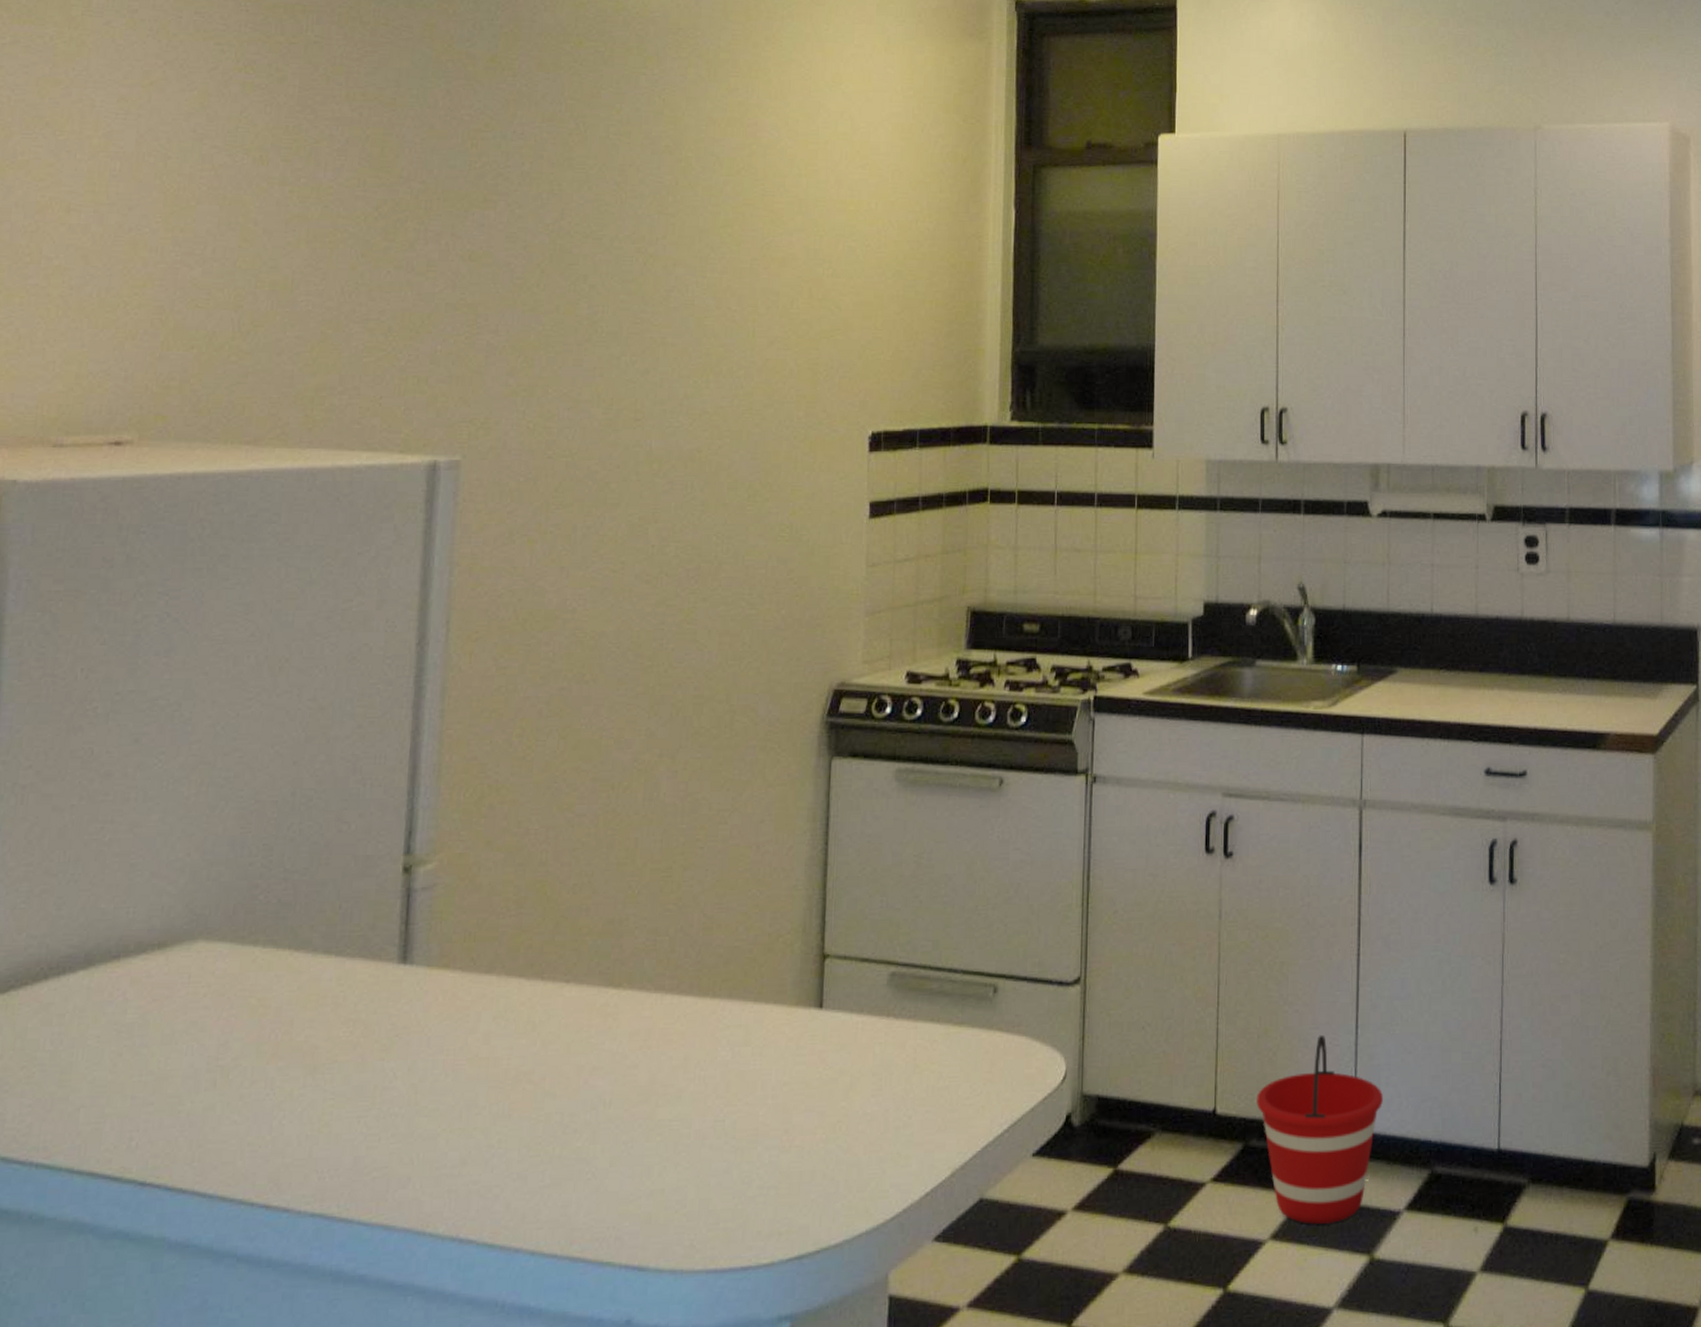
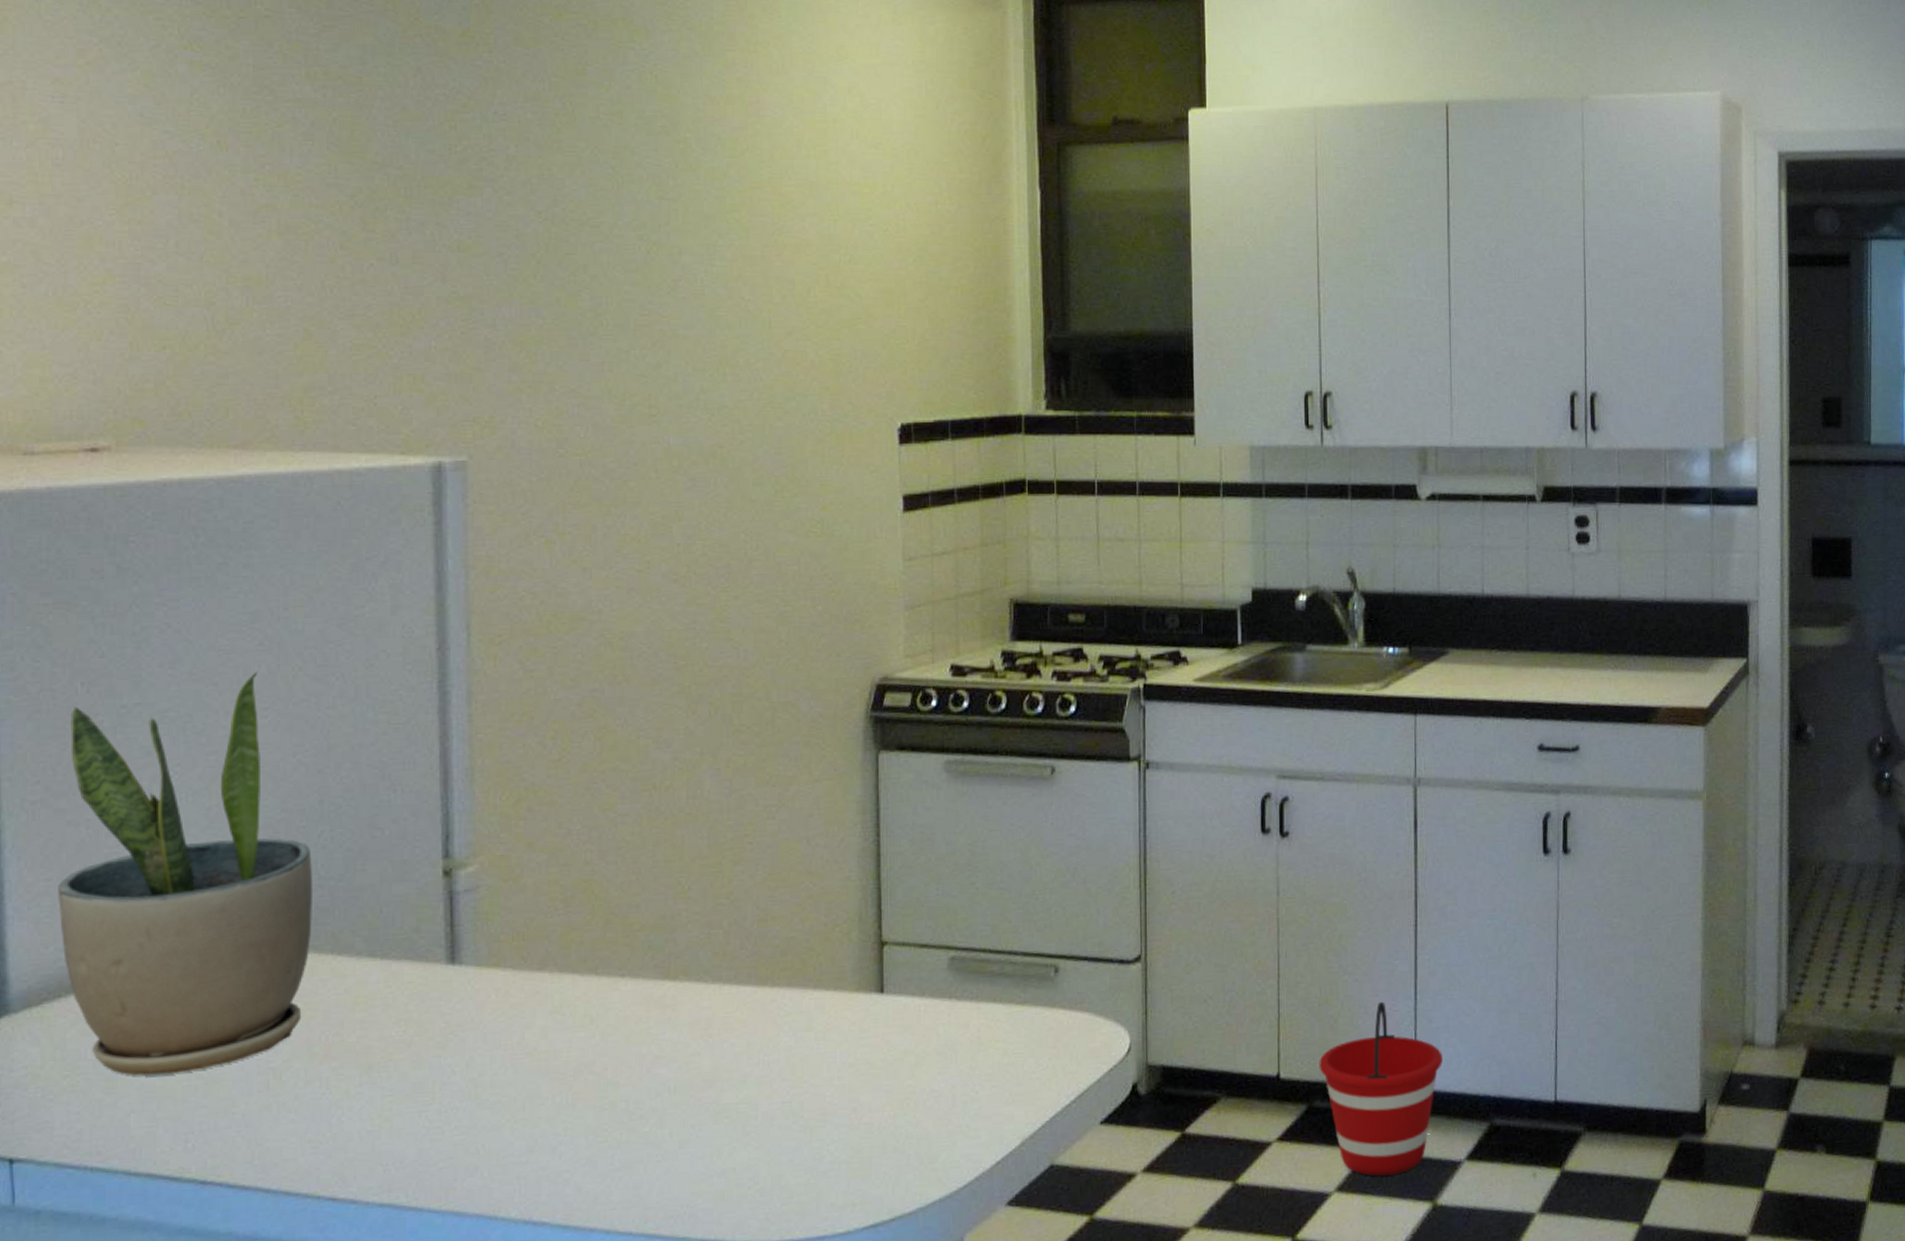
potted plant: none [34,661,280,1069] -> present [58,670,314,1076]

